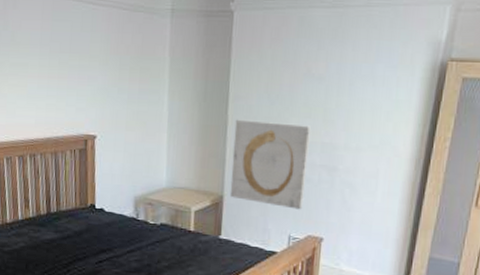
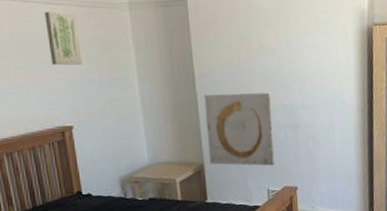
wall art: none [84,11,116,71] -> present [44,11,82,66]

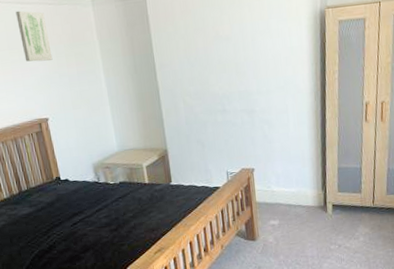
wall art: present [204,92,276,166] -> none [165,79,233,150]

